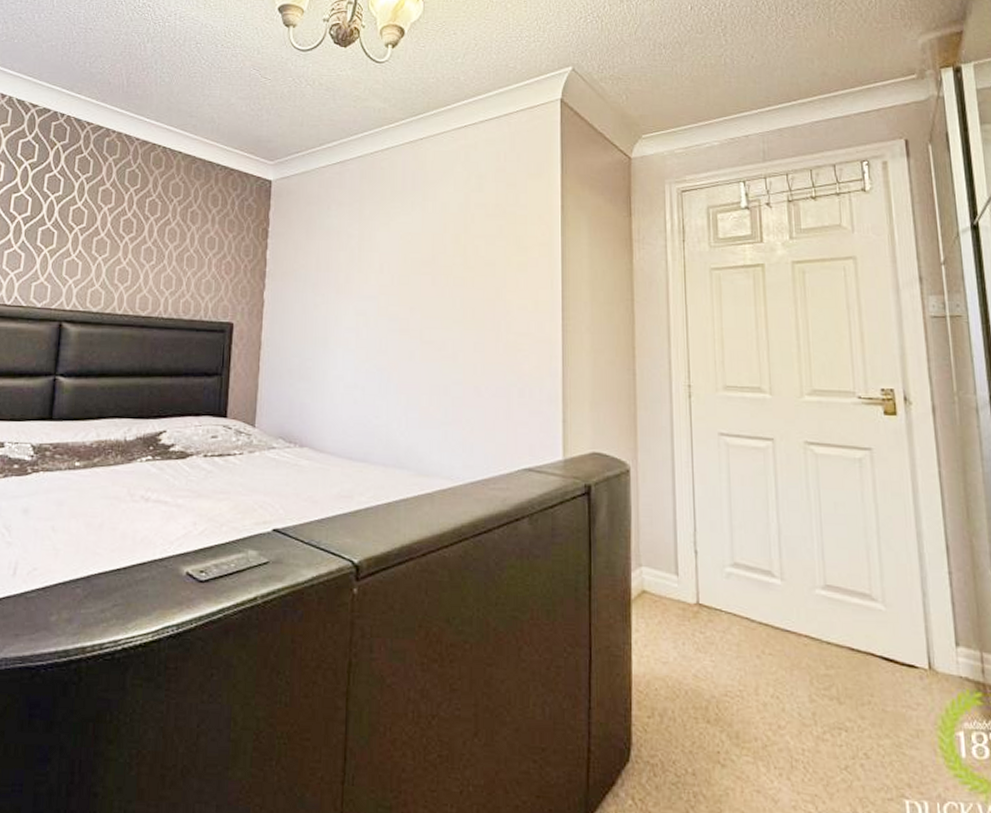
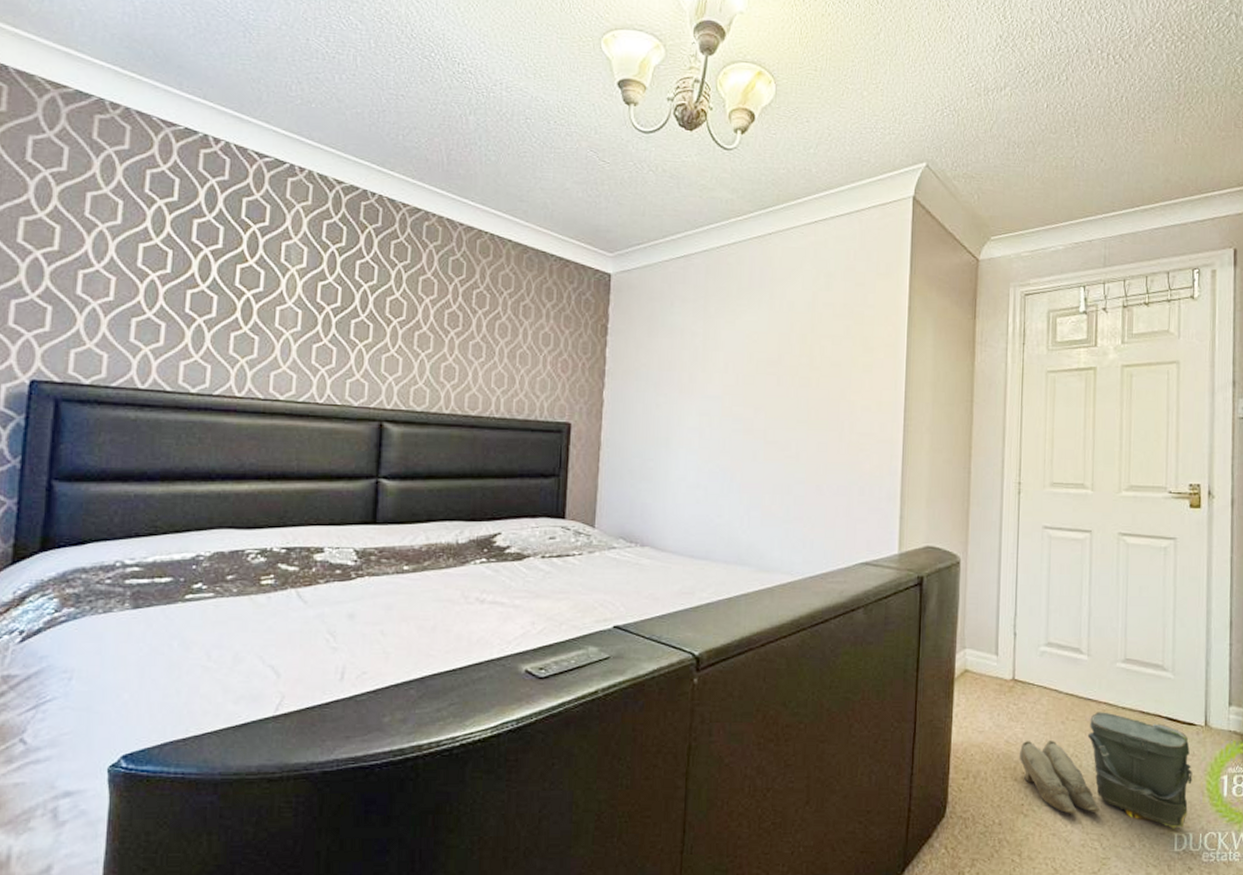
slippers: none [710,676,811,768] -> present [1019,739,1100,814]
bag: none [788,646,921,795] -> present [1087,712,1194,829]

